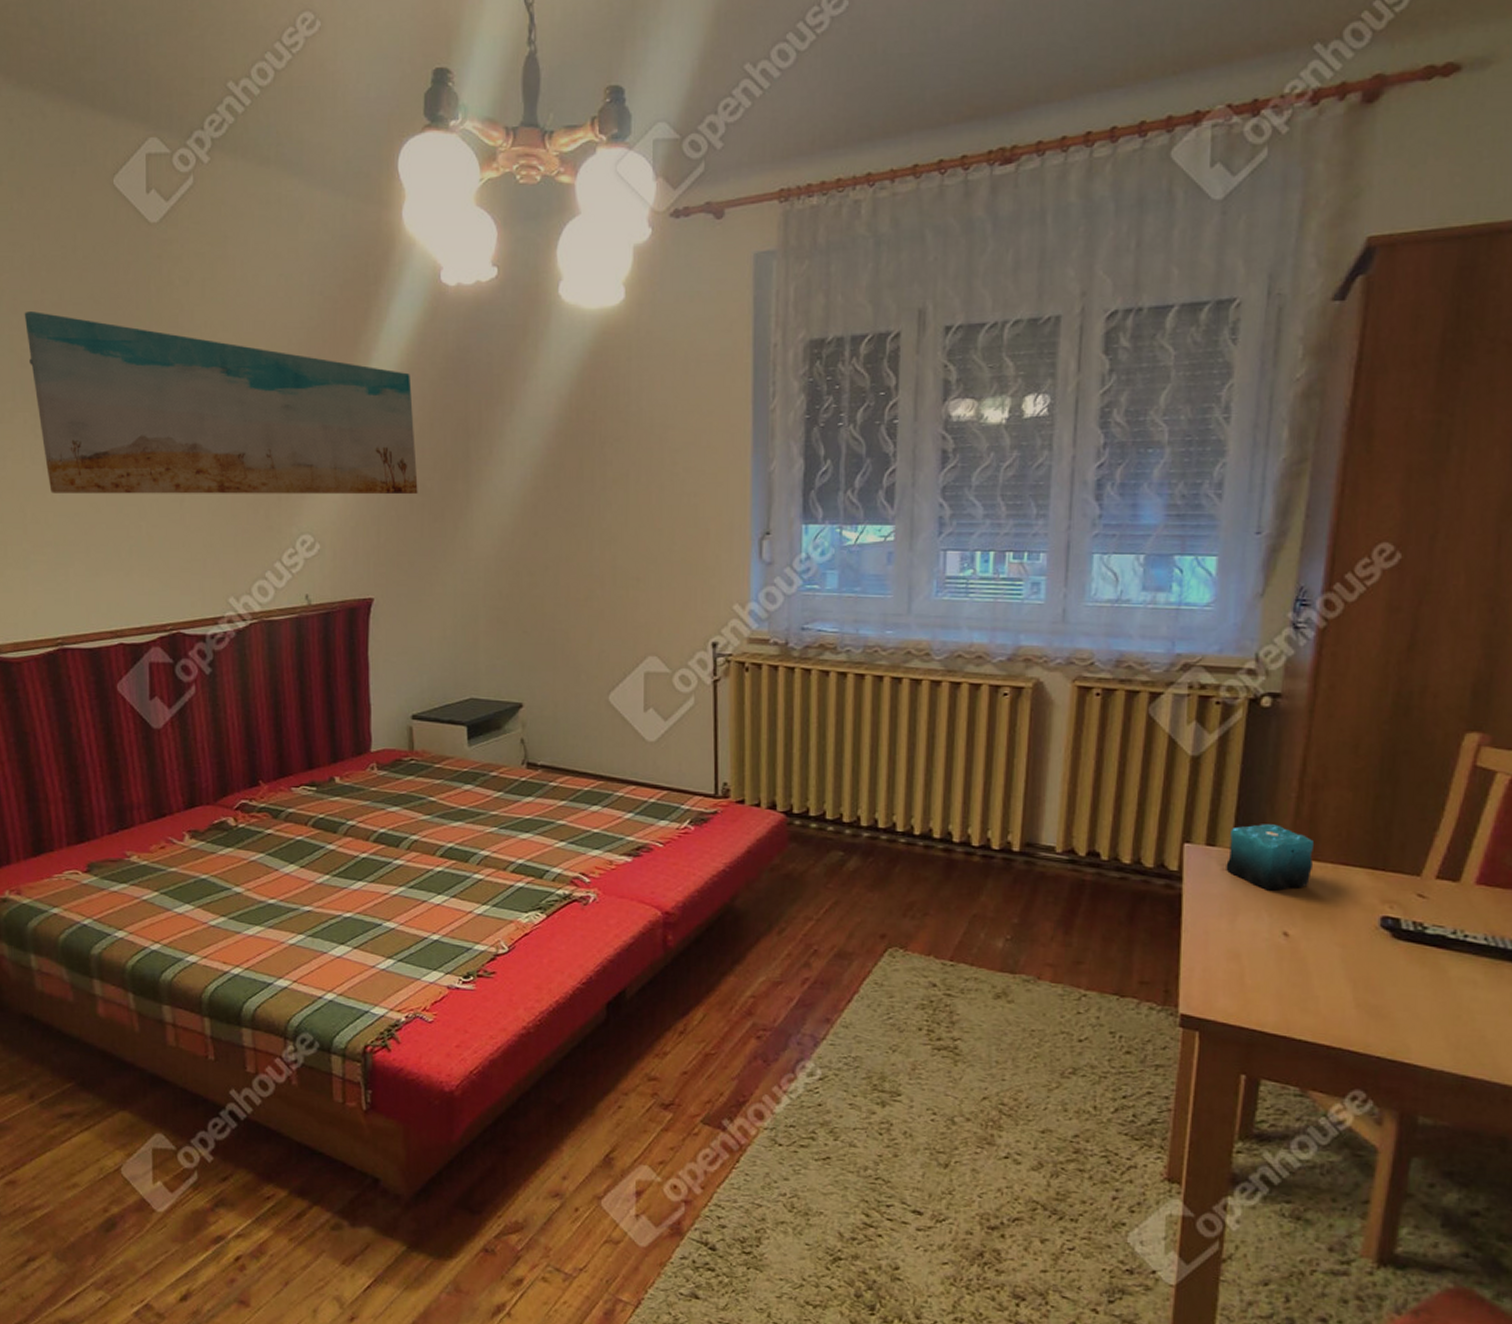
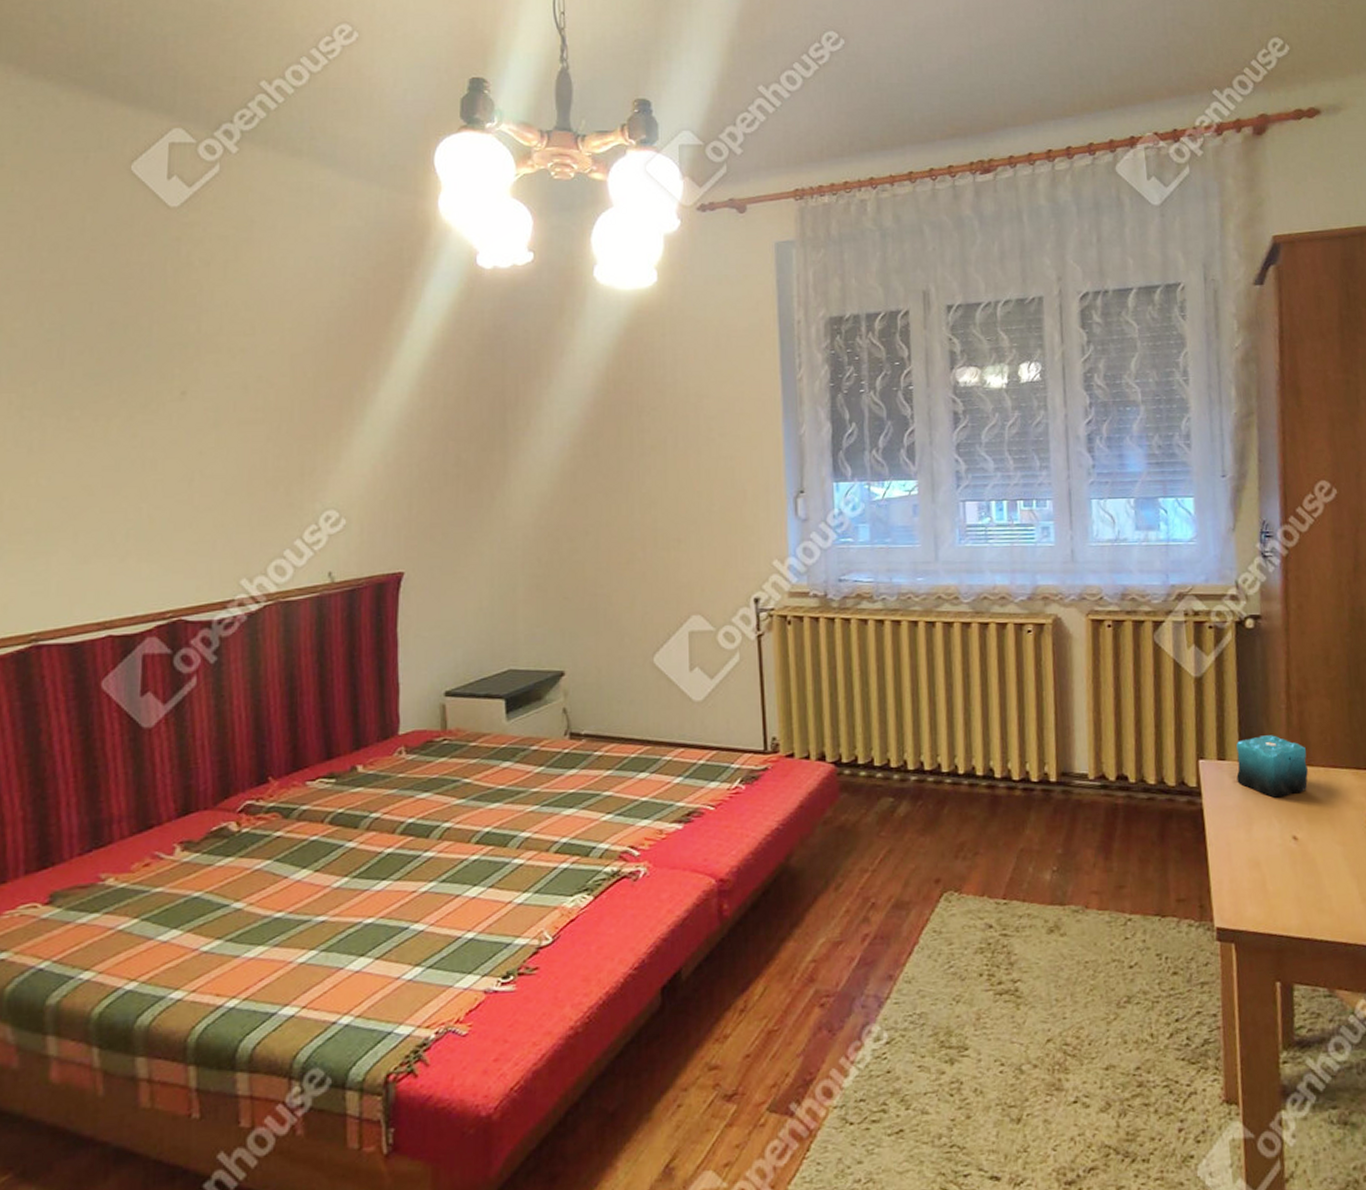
wall art: present [24,311,418,495] -> none [18,291,453,477]

